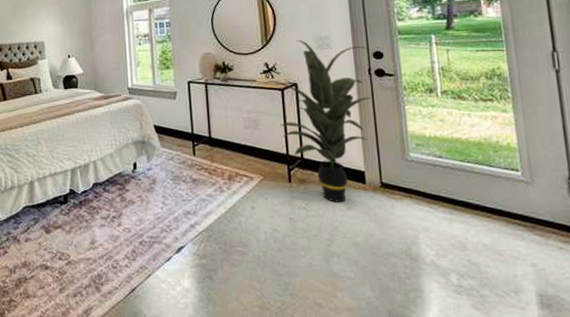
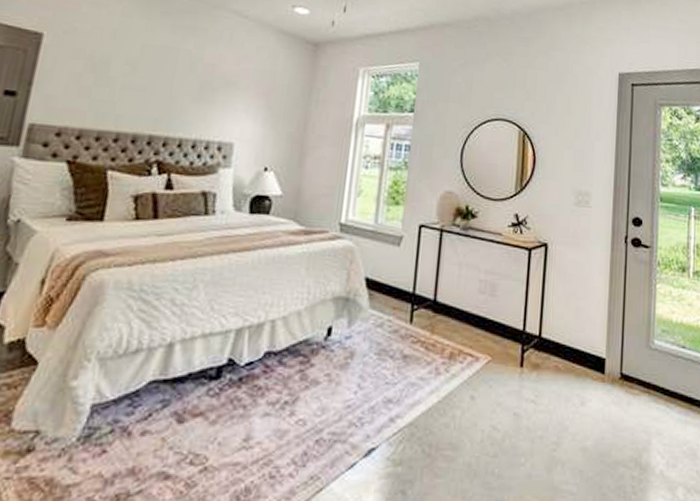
indoor plant: present [263,40,371,202] -> none [509,192,630,396]

